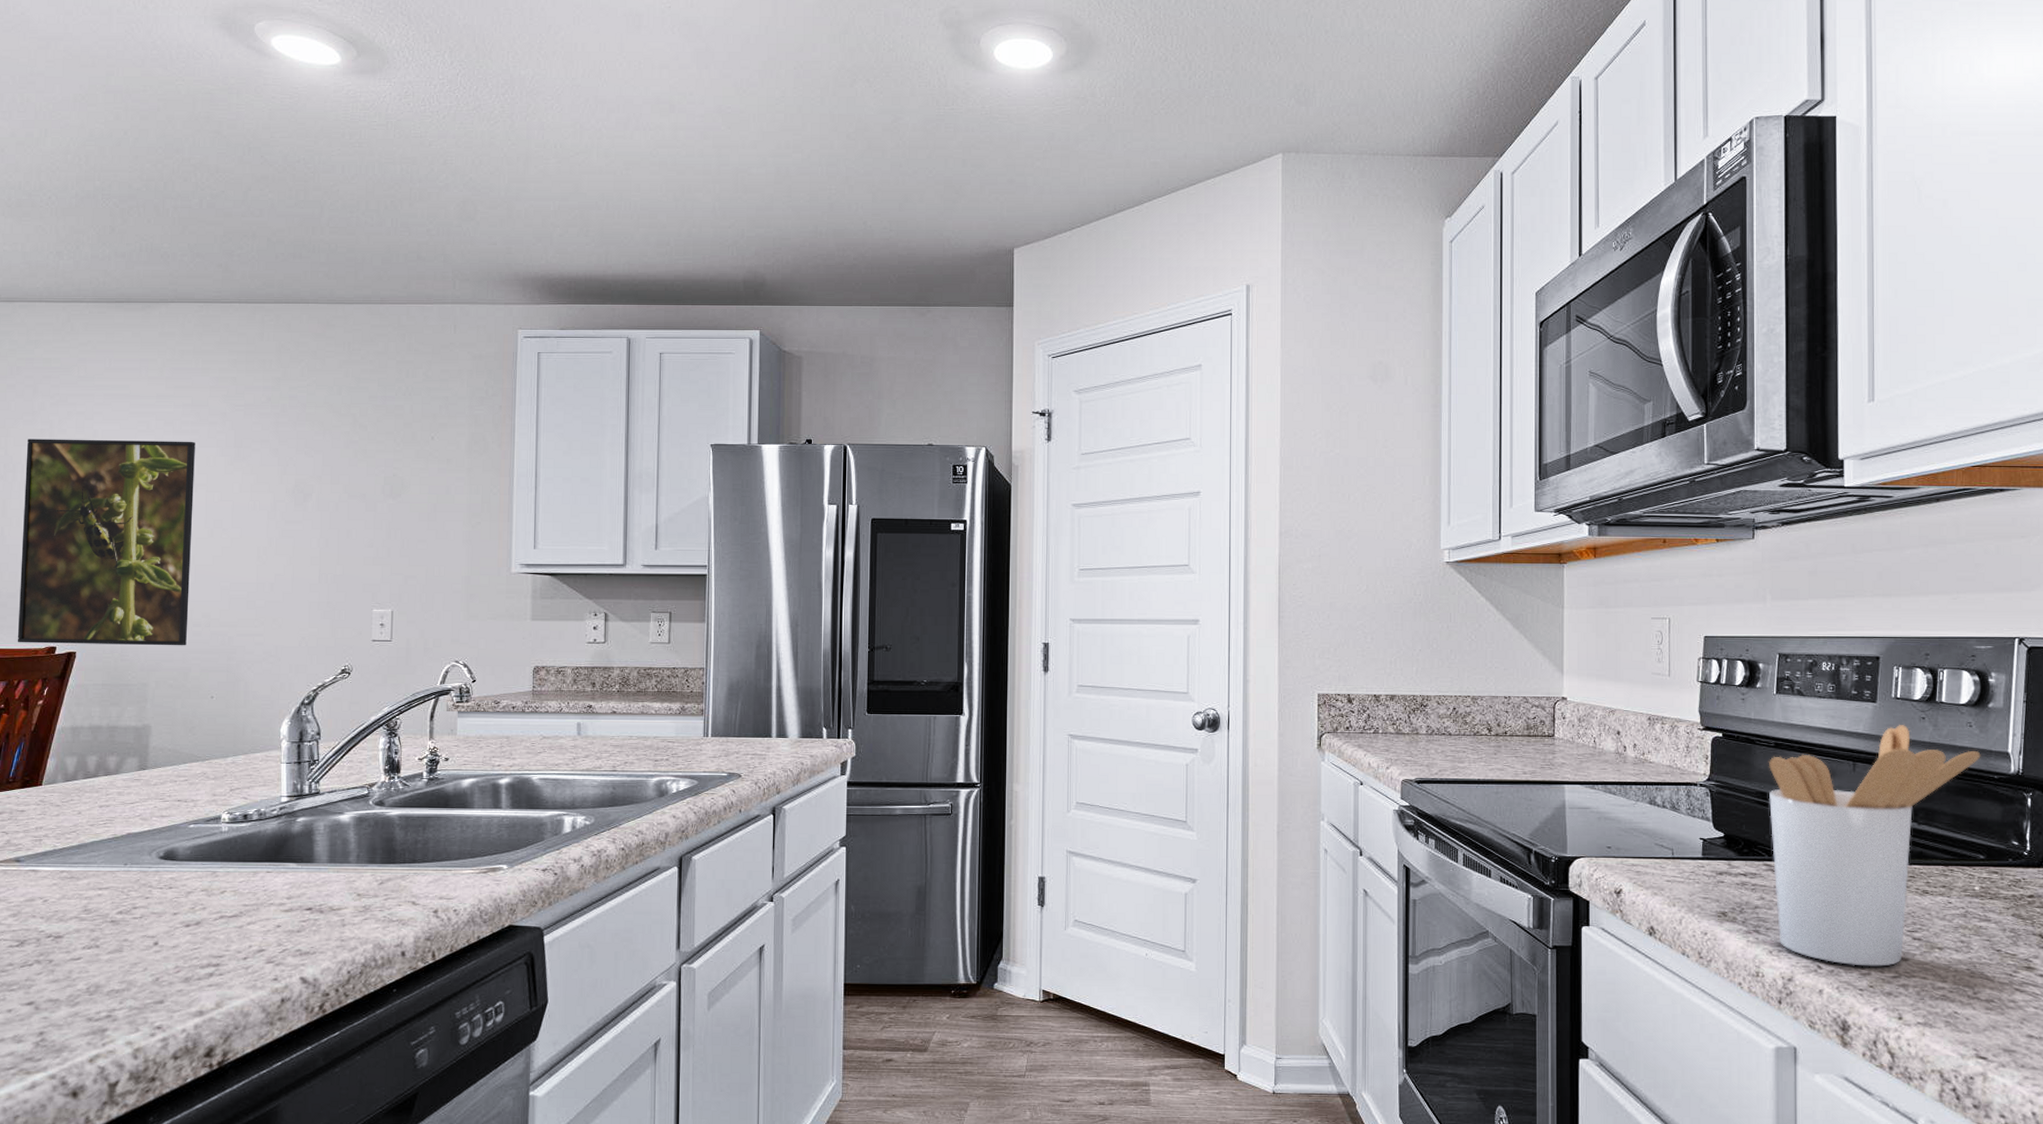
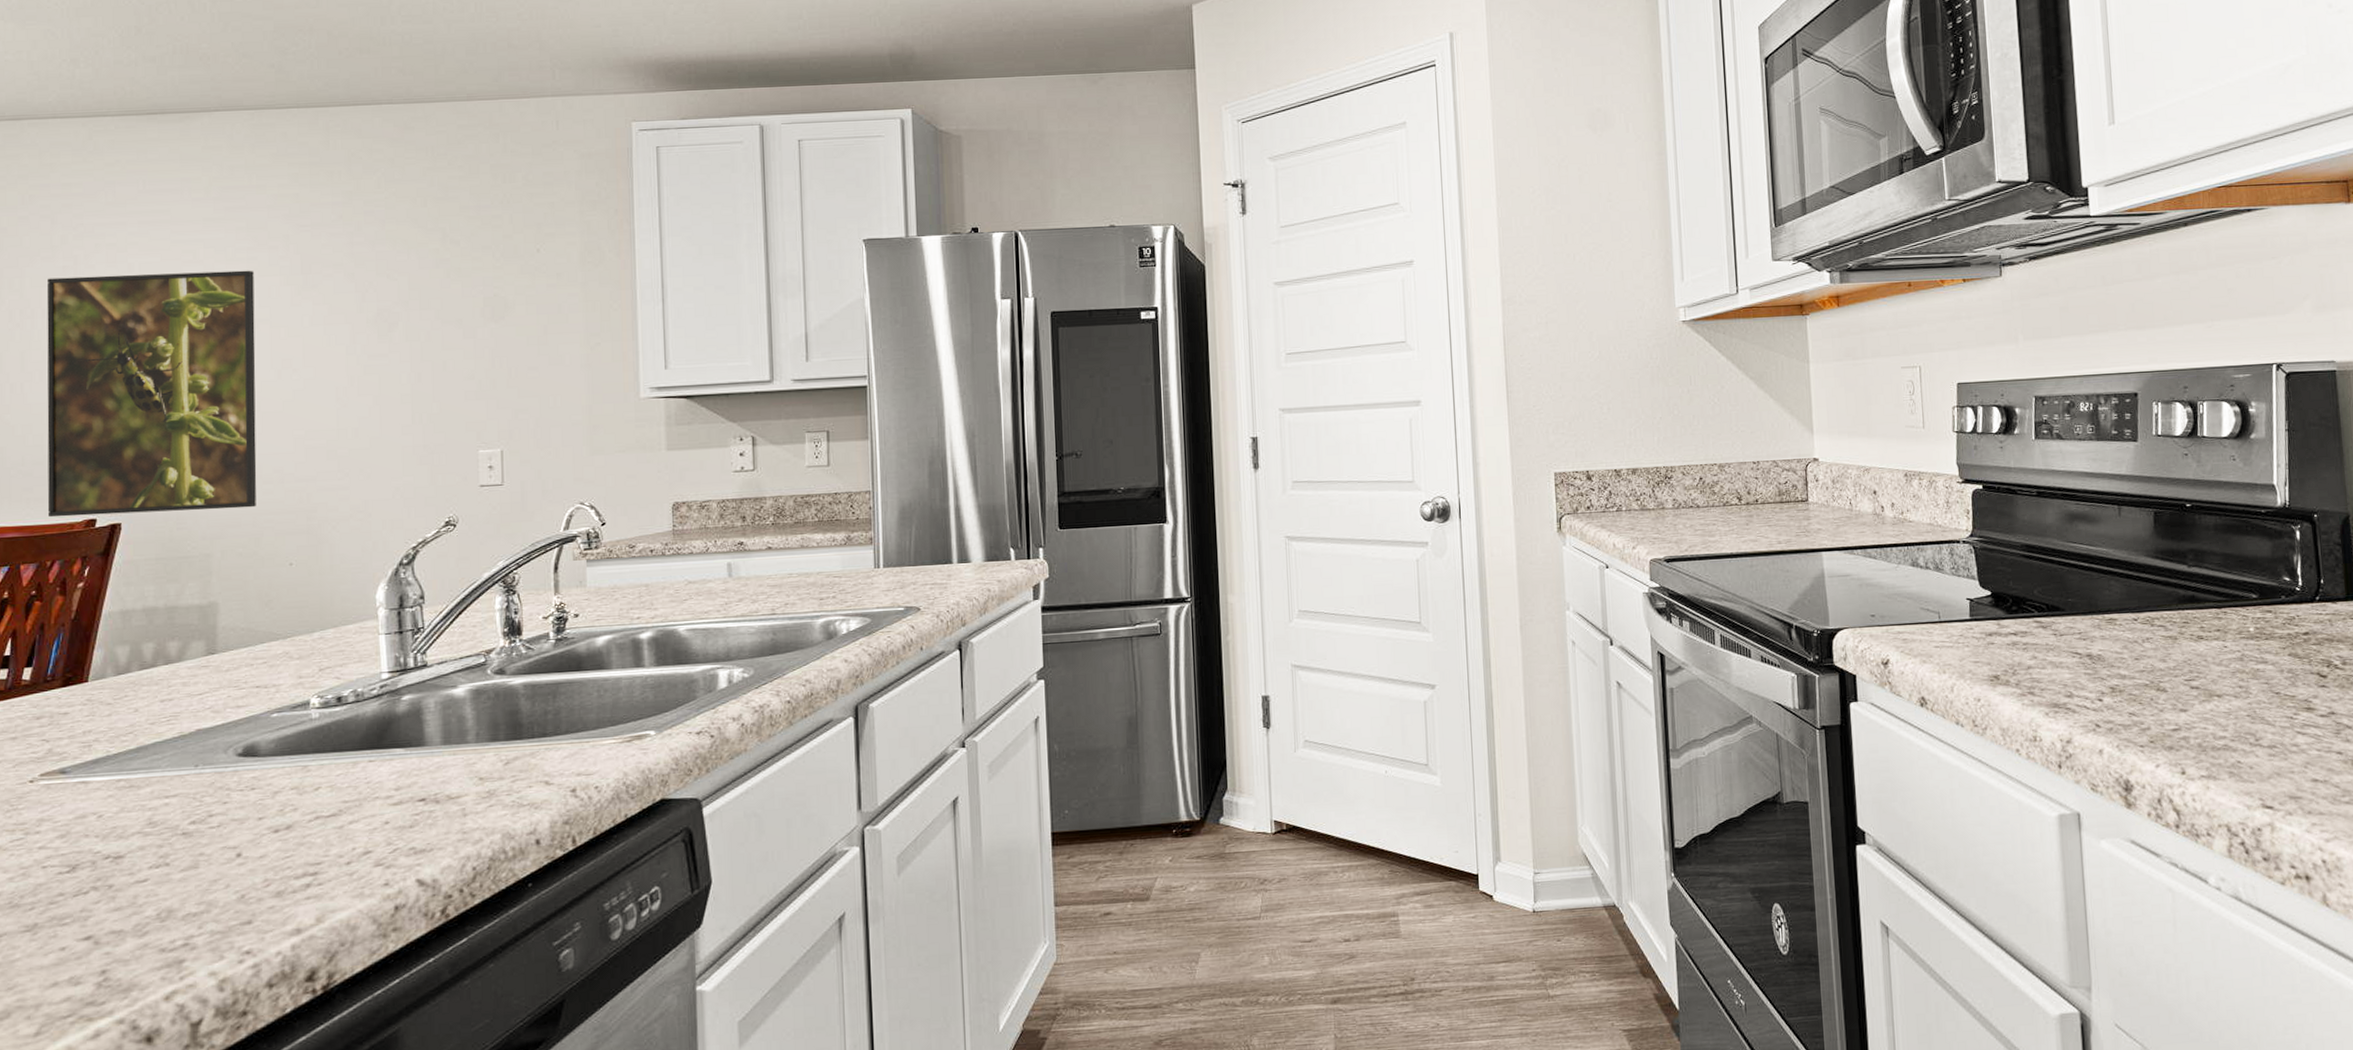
utensil holder: present [1768,725,1981,967] -> none [2031,463,2247,722]

